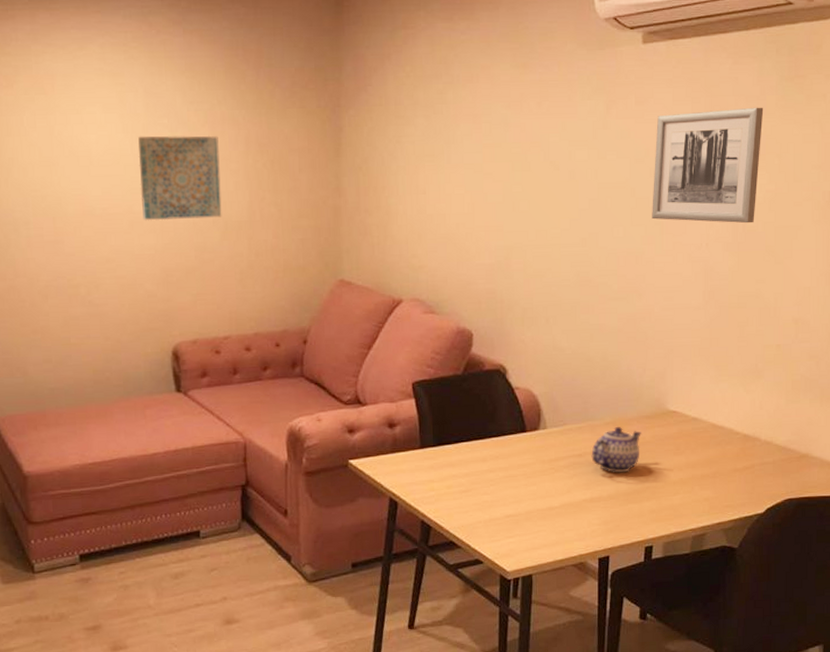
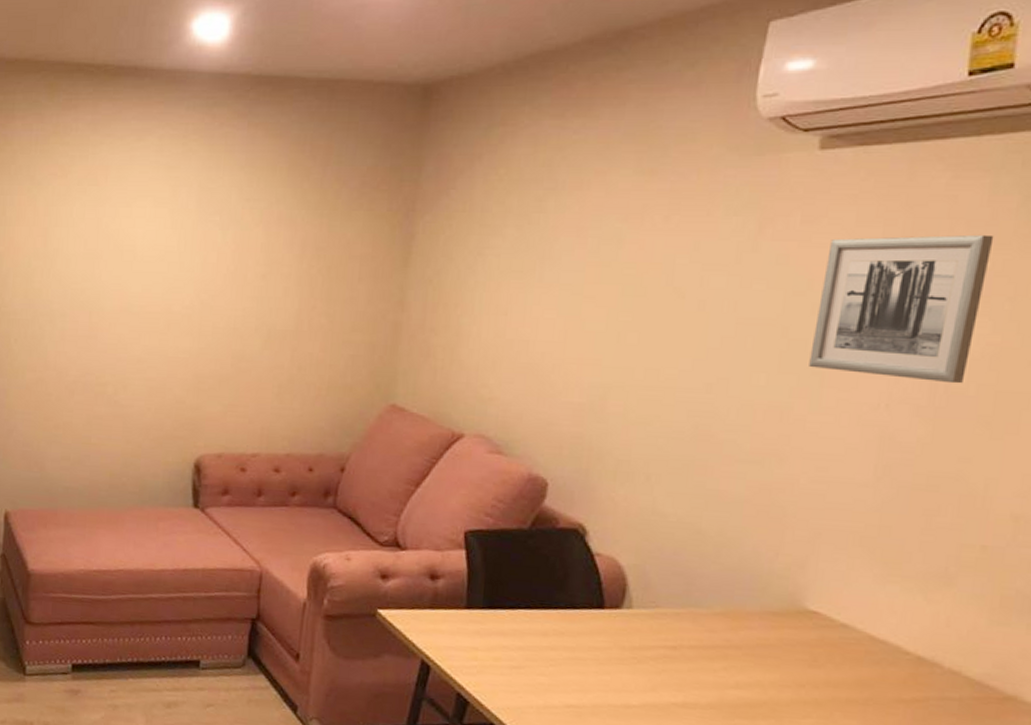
wall art: present [138,135,222,221] -> none [181,233,272,325]
teapot: present [591,427,641,473] -> none [689,620,764,679]

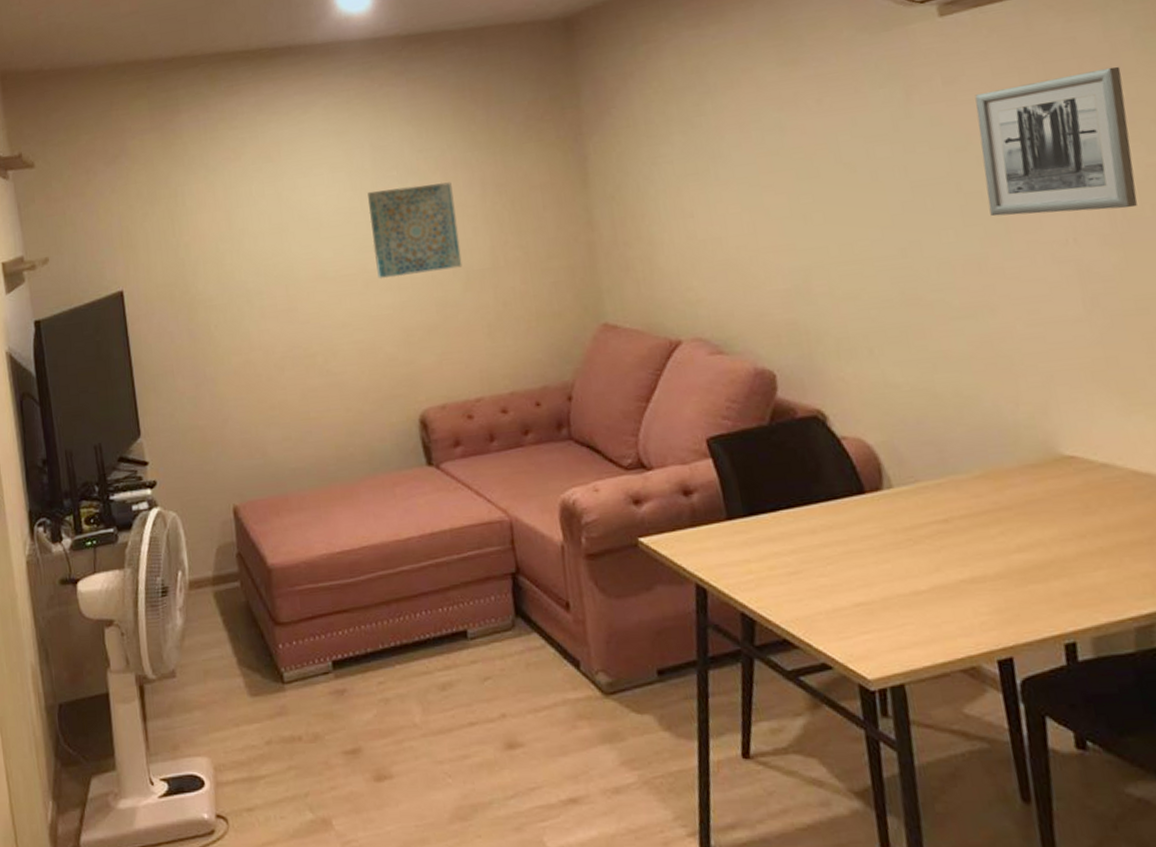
wall art: none [181,233,272,325] -> present [368,182,463,279]

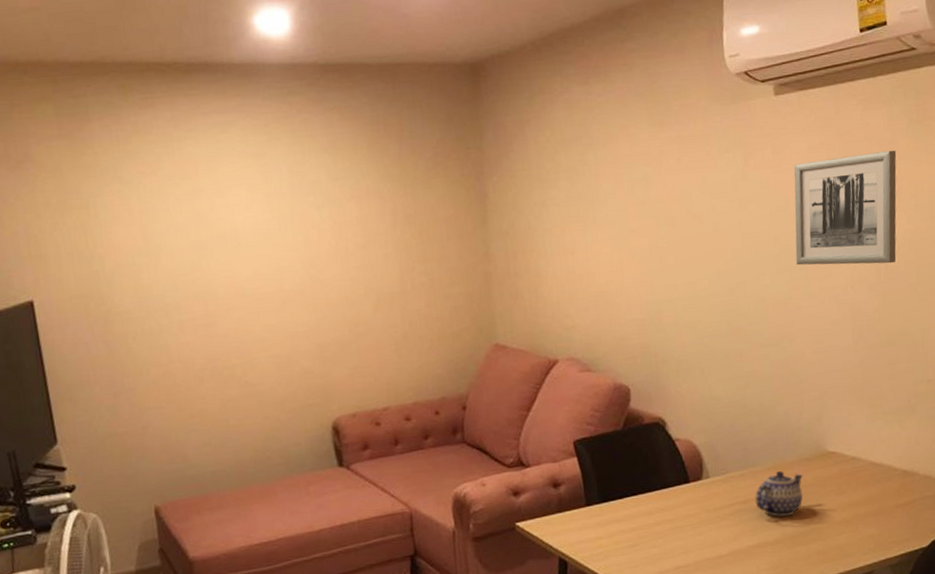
wall art: present [368,182,463,279] -> none [285,210,374,298]
teapot: none [960,481,1032,543] -> present [755,471,803,517]

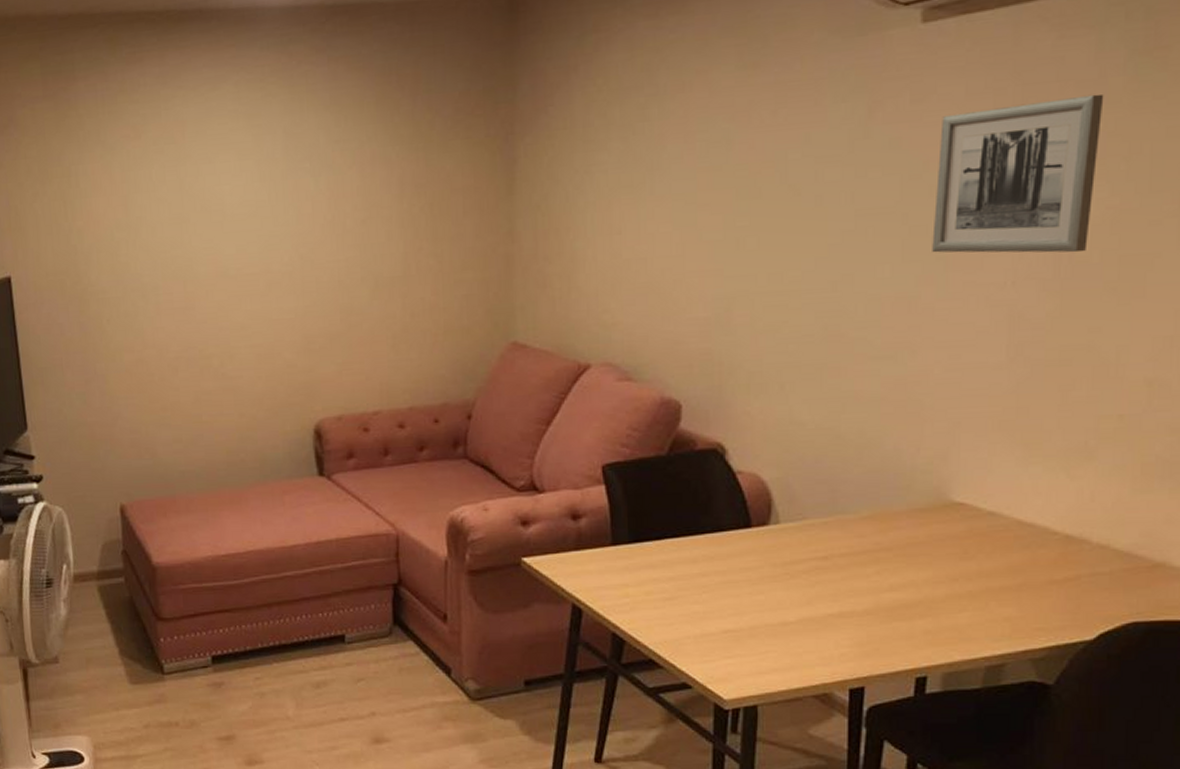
teapot: present [755,471,803,517] -> none [841,522,913,582]

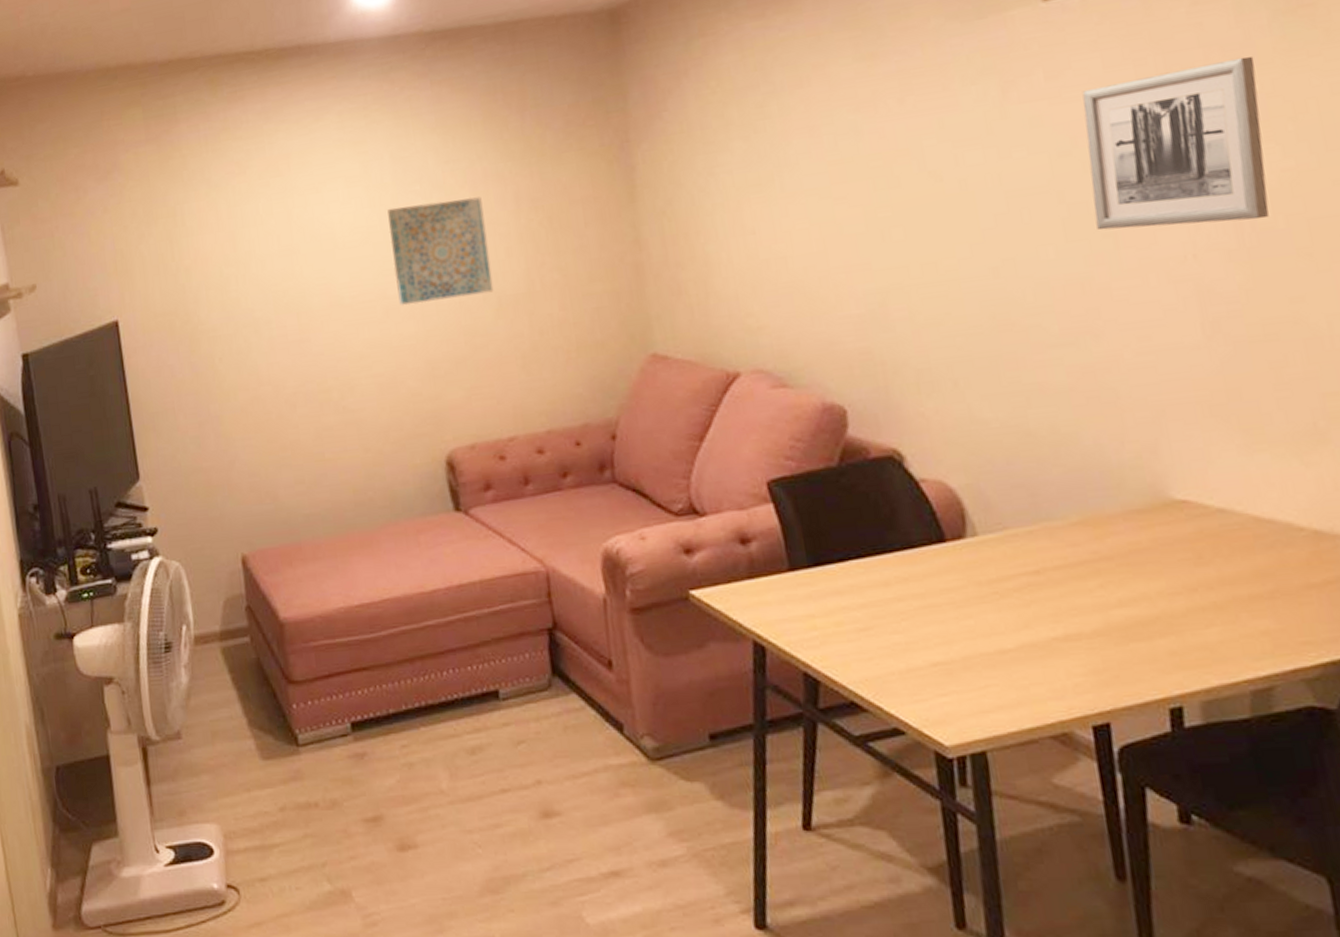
wall art: none [276,178,372,281] -> present [387,197,494,306]

